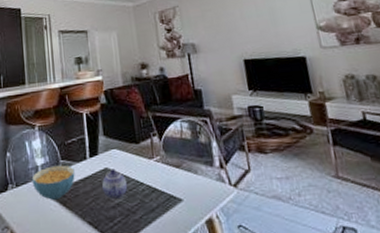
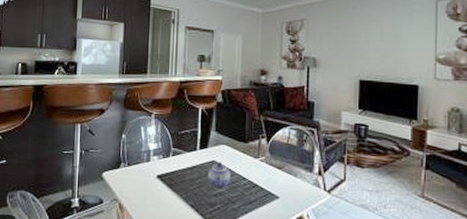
cereal bowl: present [31,165,75,200] -> none [143,152,184,182]

